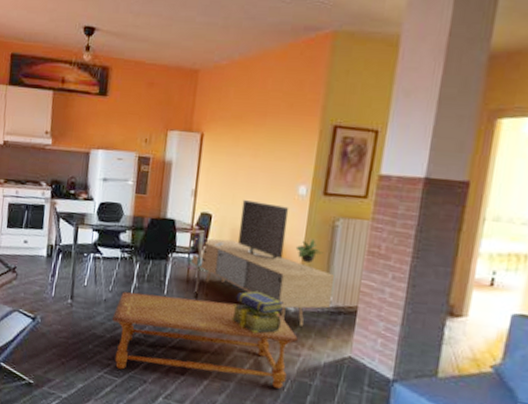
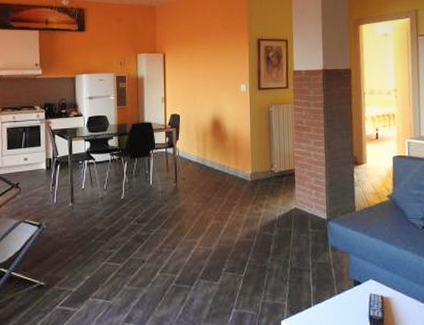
coffee table: present [111,291,299,389] -> none [109,182,258,255]
media console: present [191,199,334,326] -> none [169,100,275,191]
stack of books: present [232,290,283,334] -> none [205,169,243,203]

